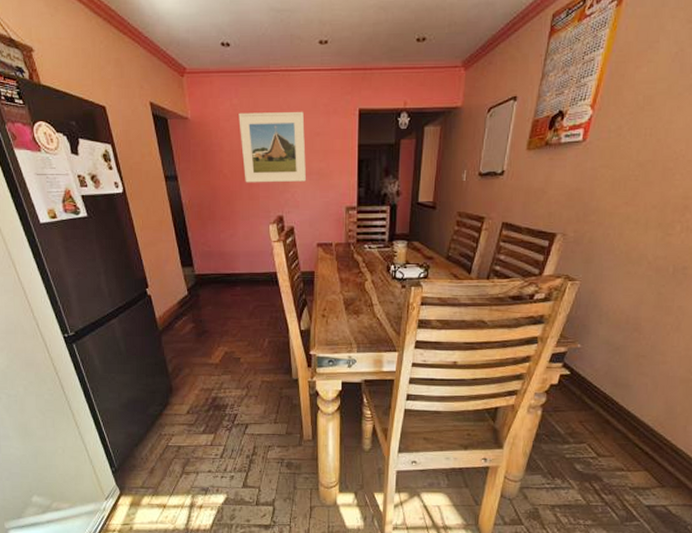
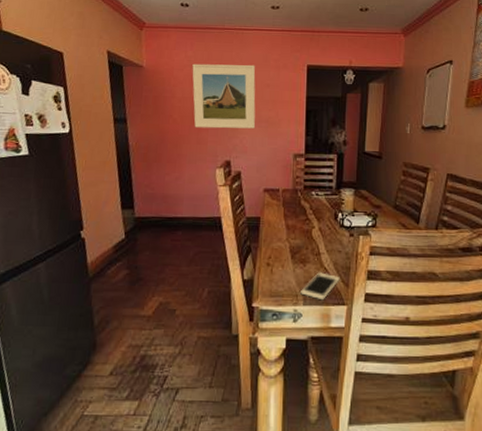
cell phone: none [354,322,392,348] -> present [300,272,340,301]

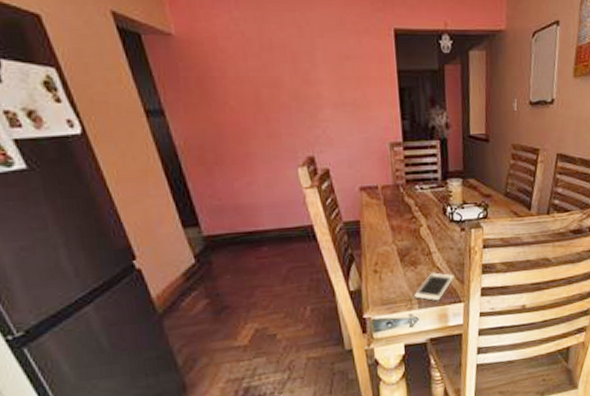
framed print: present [192,63,256,129] -> none [243,29,340,117]

